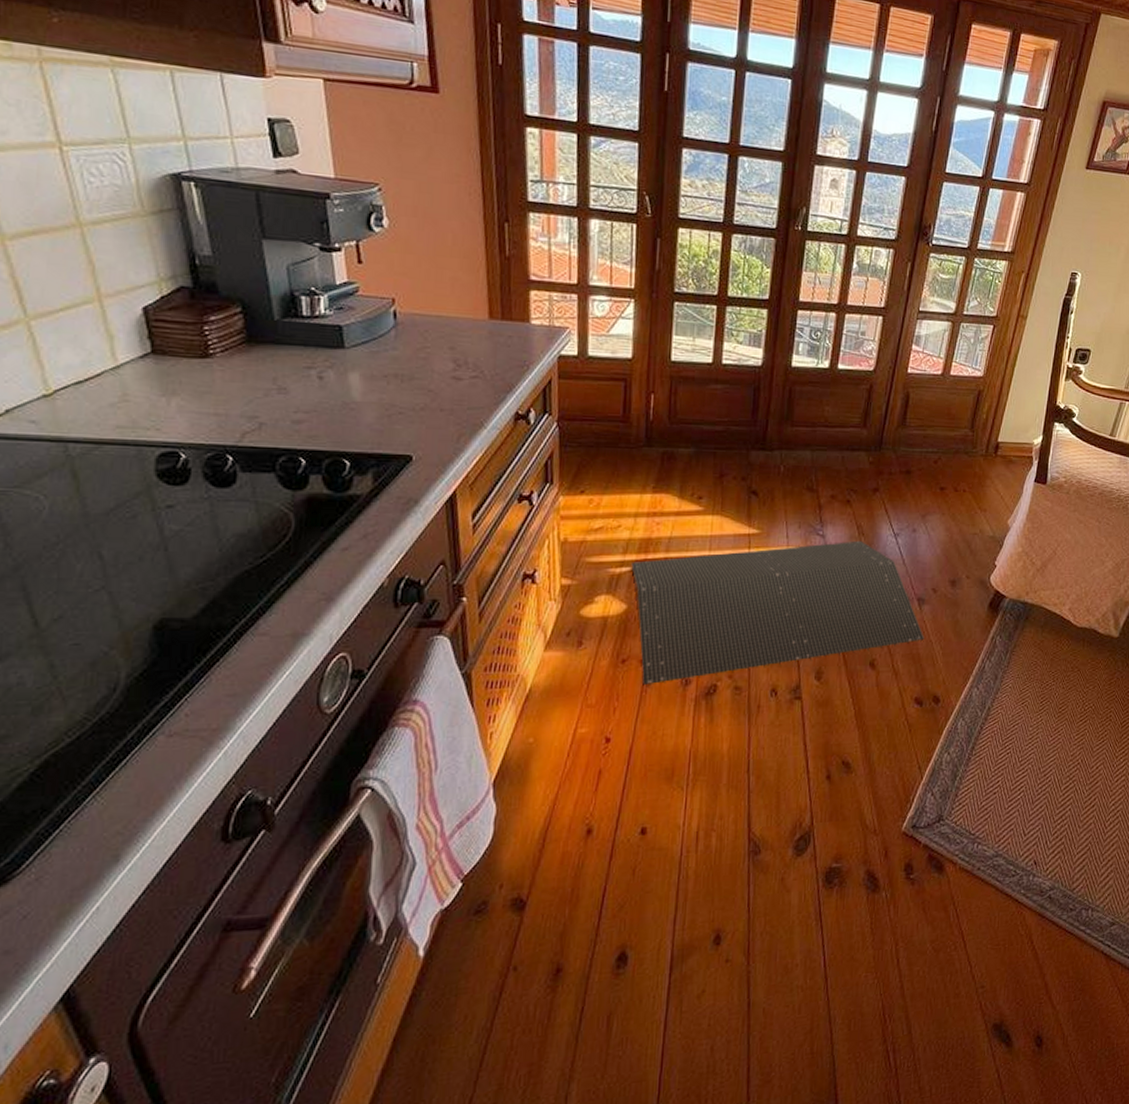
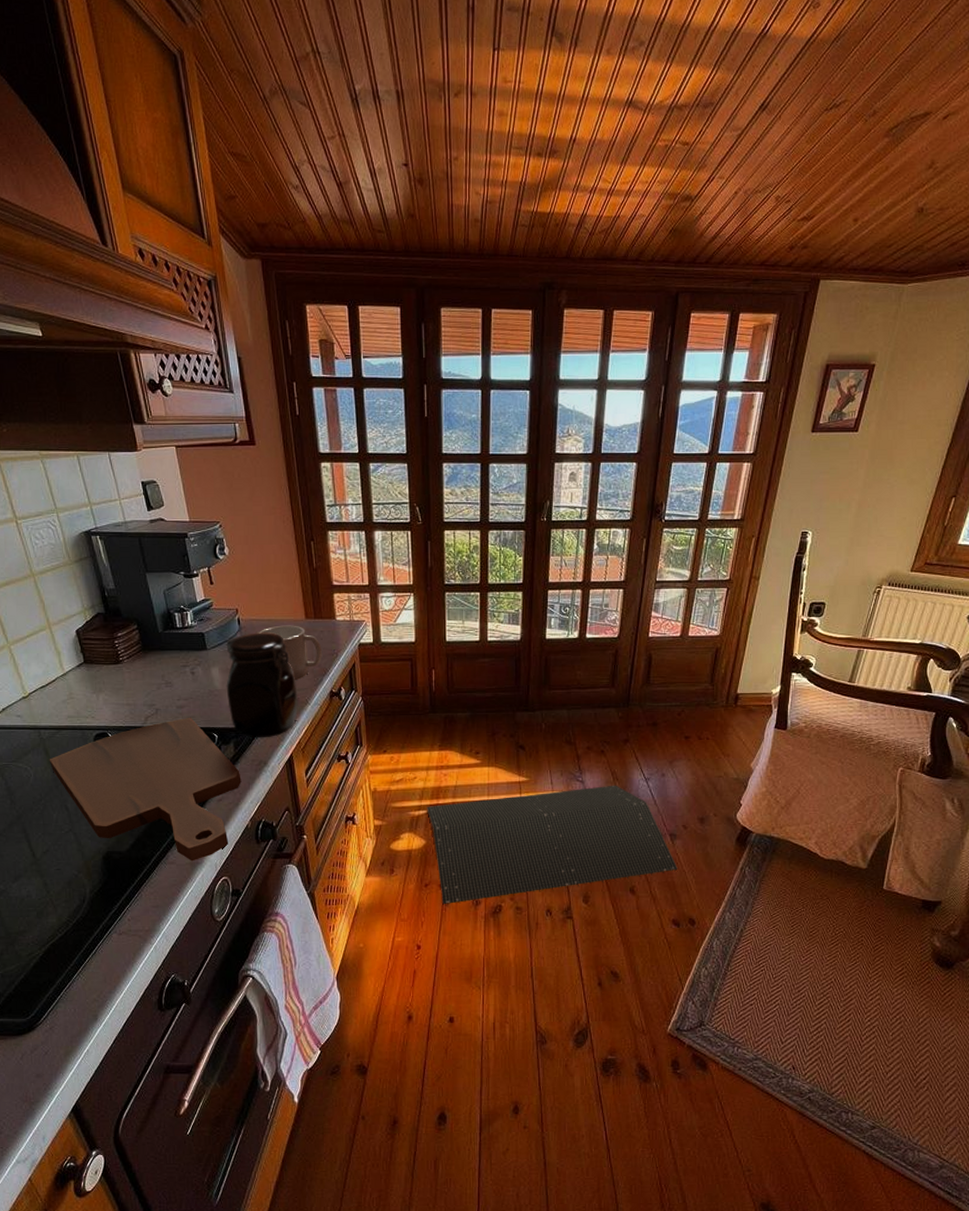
cutting board: none [77,436,380,632] -> present [49,717,241,862]
jar: none [368,331,471,469] -> present [226,632,299,738]
mug: none [421,324,508,397] -> present [258,625,322,681]

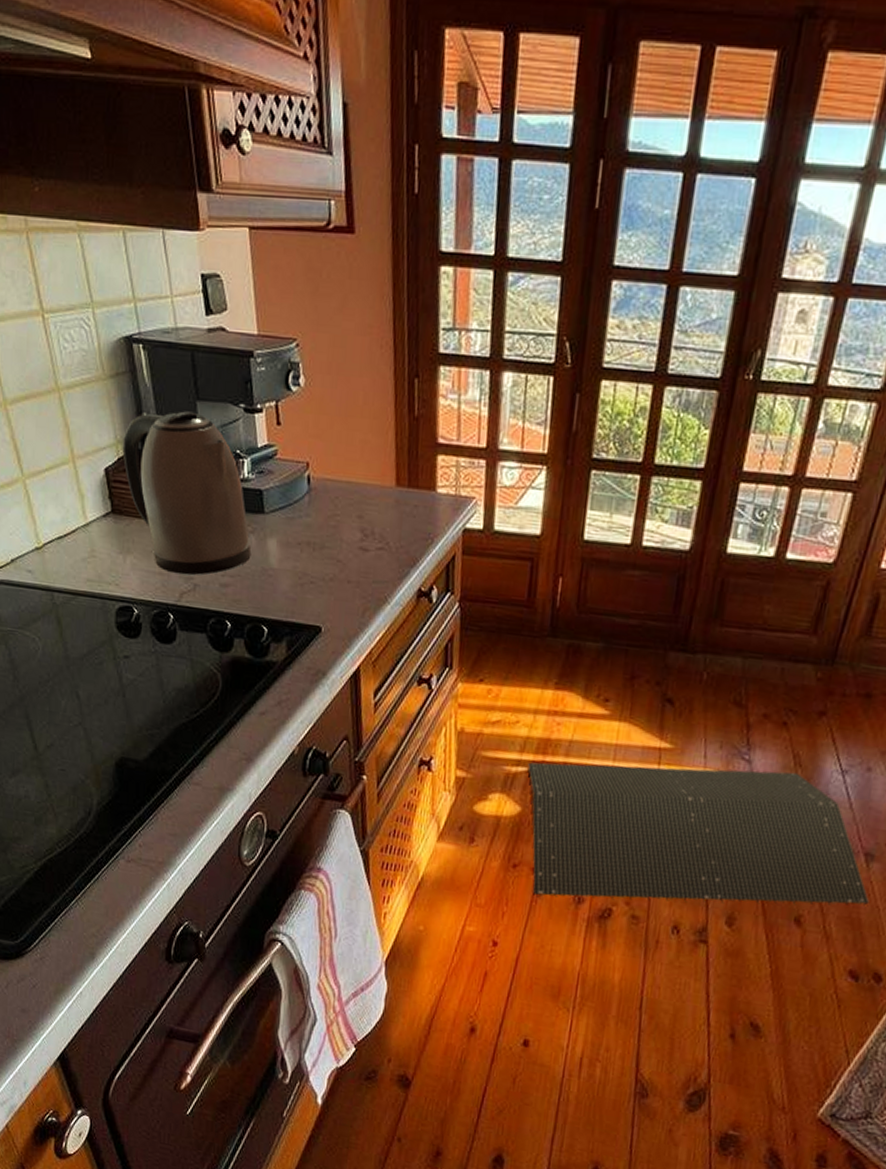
cutting board: present [49,717,241,862] -> none [61,600,292,786]
kettle: none [89,581,200,703] -> present [122,411,252,575]
jar: present [226,632,299,738] -> none [284,497,375,641]
mug: present [258,625,322,681] -> none [332,491,413,570]

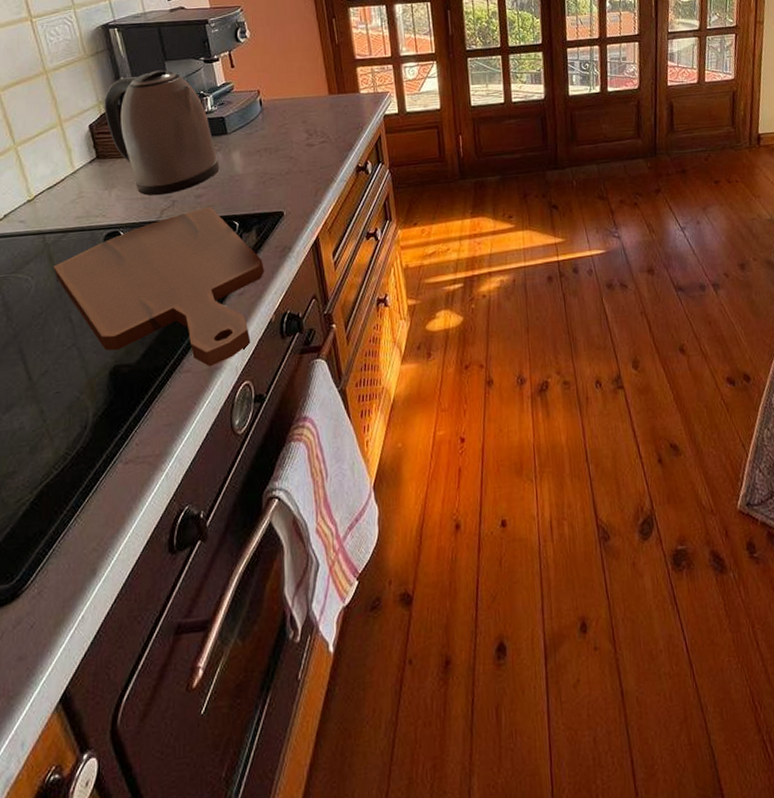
cutting board: none [61,600,292,786] -> present [53,206,264,367]
floor mat: present [527,762,869,906] -> none [462,237,725,388]

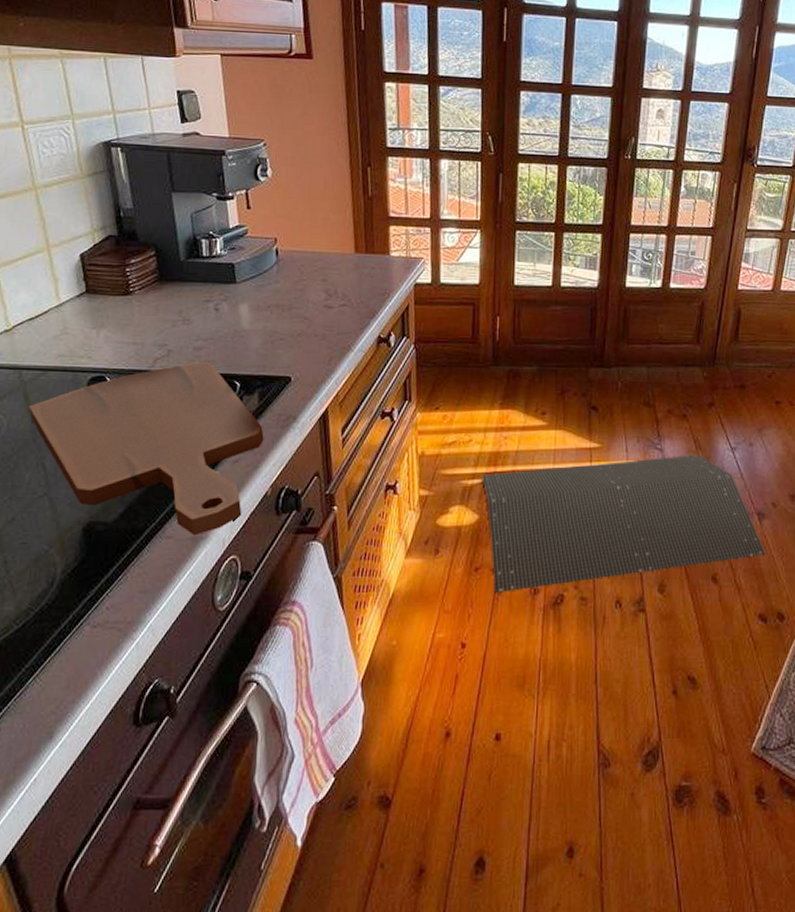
kettle: present [104,70,220,196] -> none [98,201,224,343]
floor mat: none [462,237,725,388] -> present [482,454,766,594]

